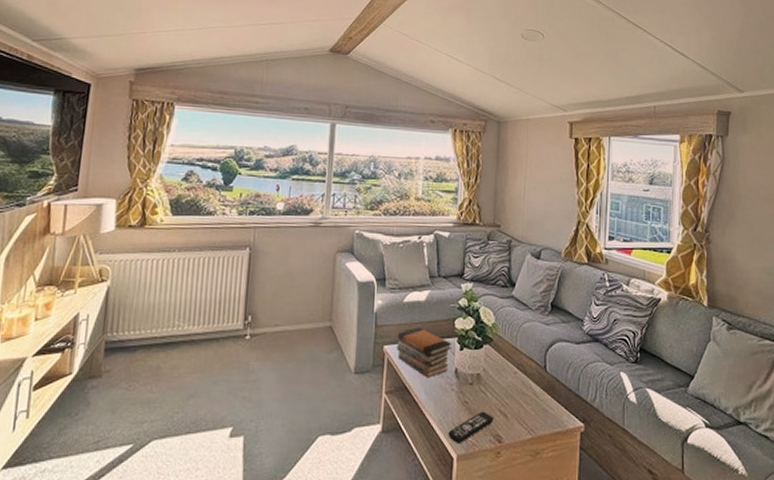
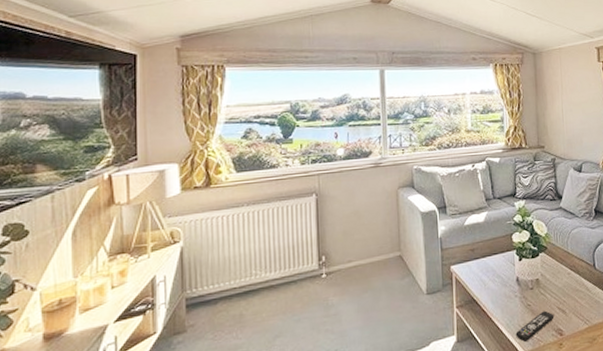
book stack: present [396,327,452,378] -> none [462,245,512,289]

